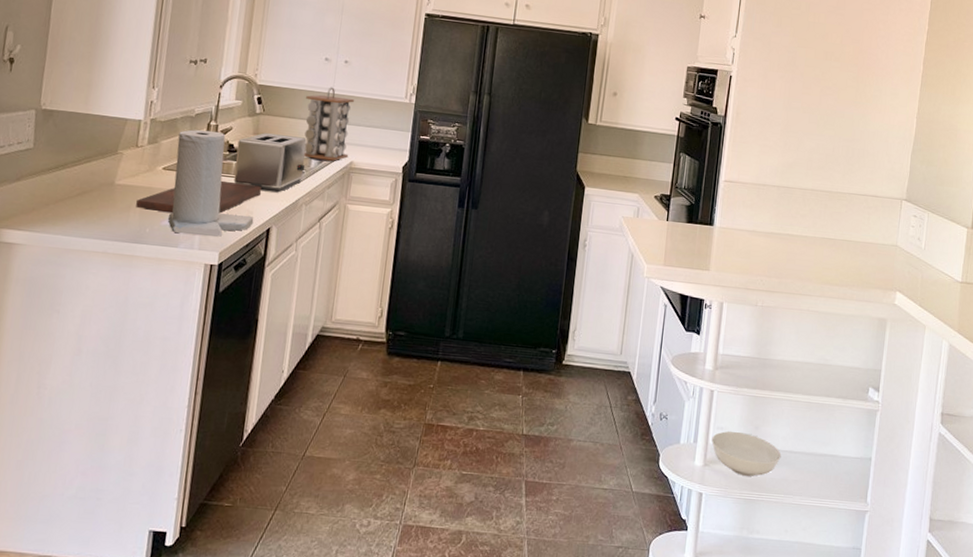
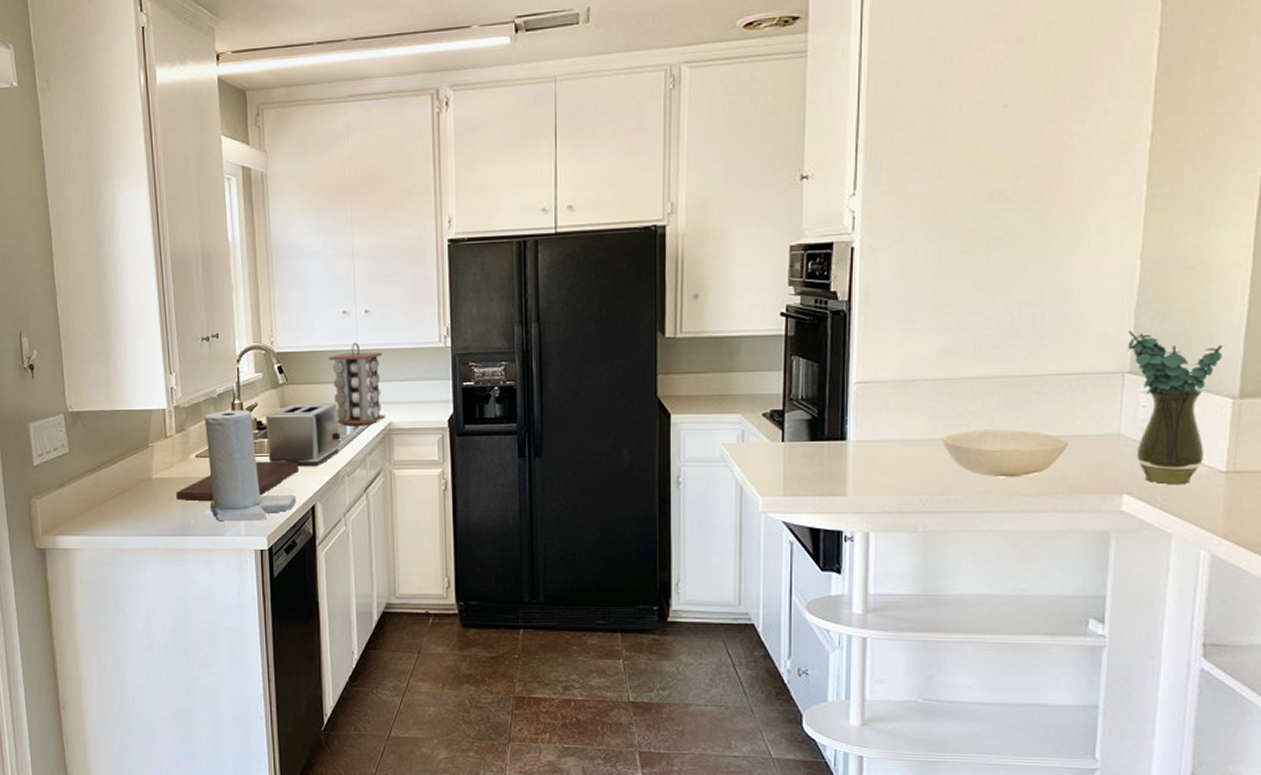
bowl: present [711,431,782,476] -> none [869,683,967,734]
bowl: none [781,229,863,270] -> present [943,429,1068,478]
vase: none [905,169,963,288] -> present [1128,331,1222,484]

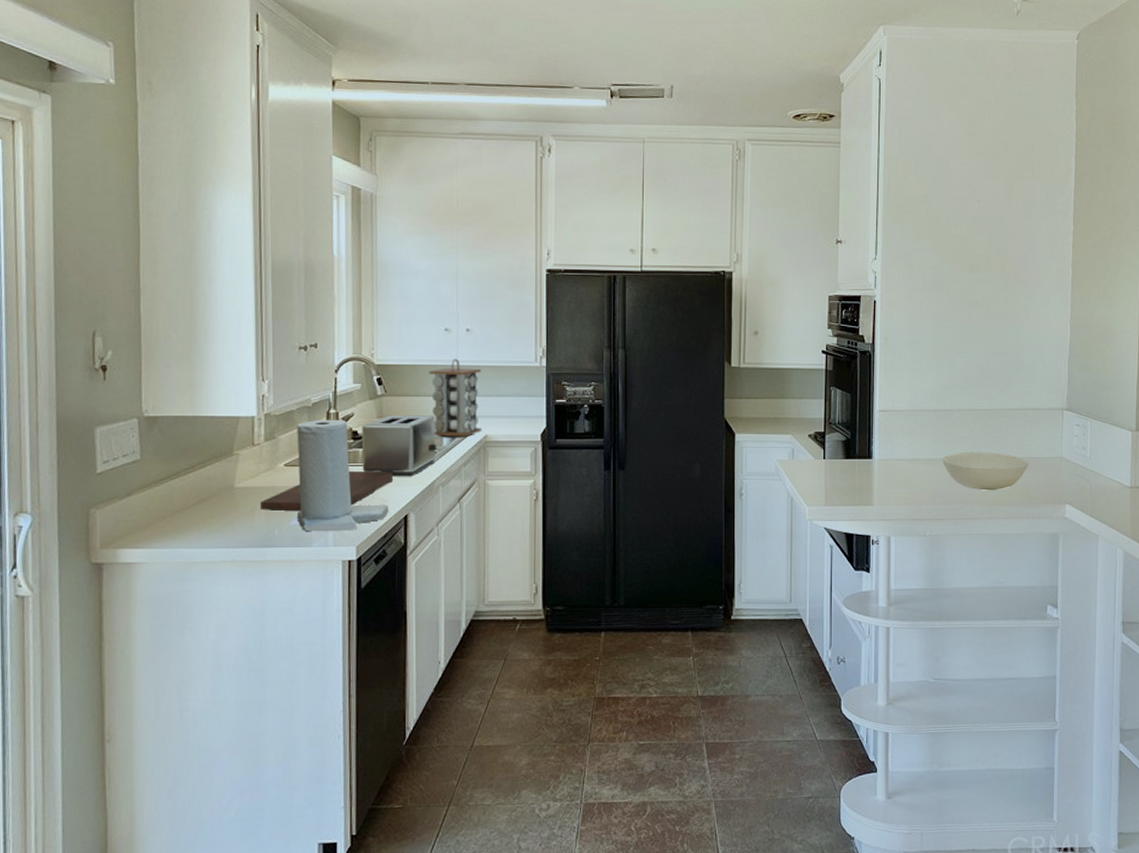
vase: present [1128,331,1222,484] -> none [1064,378,1124,496]

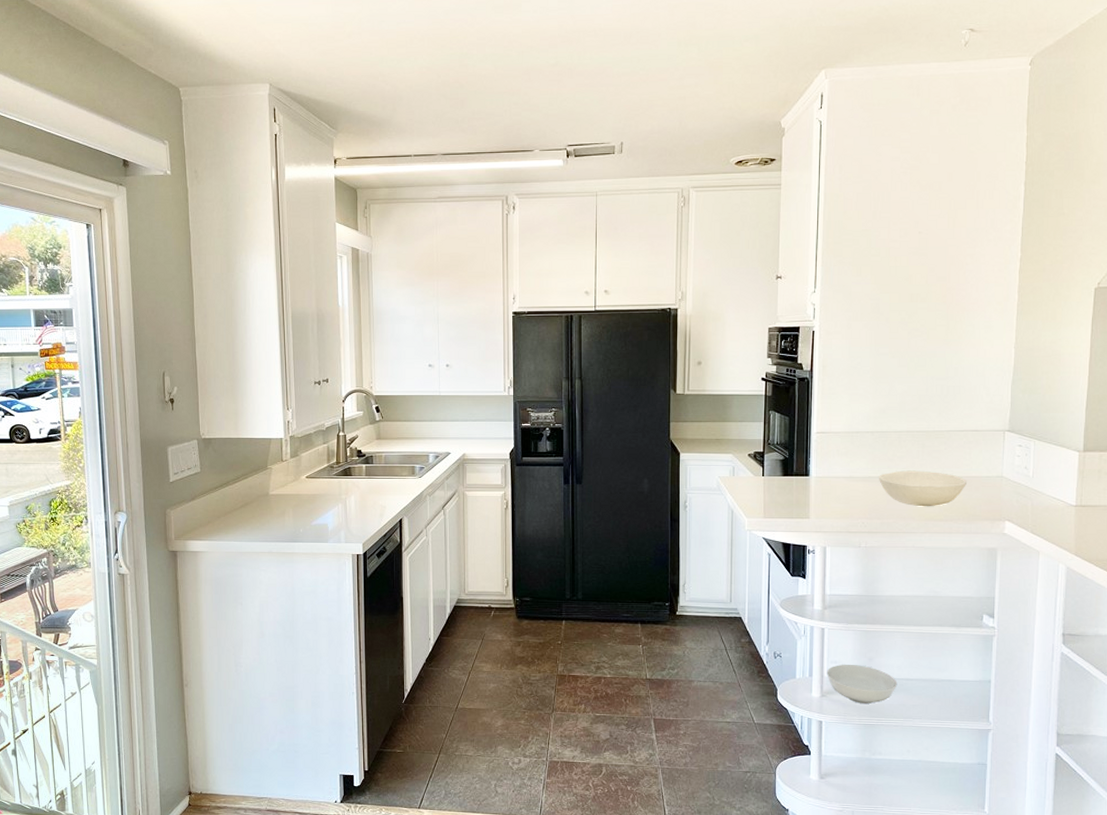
cutting board: present [259,470,393,511] -> none [288,482,390,513]
paper towel: present [296,419,389,532] -> none [315,440,387,531]
toaster: present [361,415,437,477] -> none [364,437,425,488]
spice rack: present [429,358,482,438] -> none [417,390,461,456]
bowl: none [892,666,965,710] -> present [827,664,898,704]

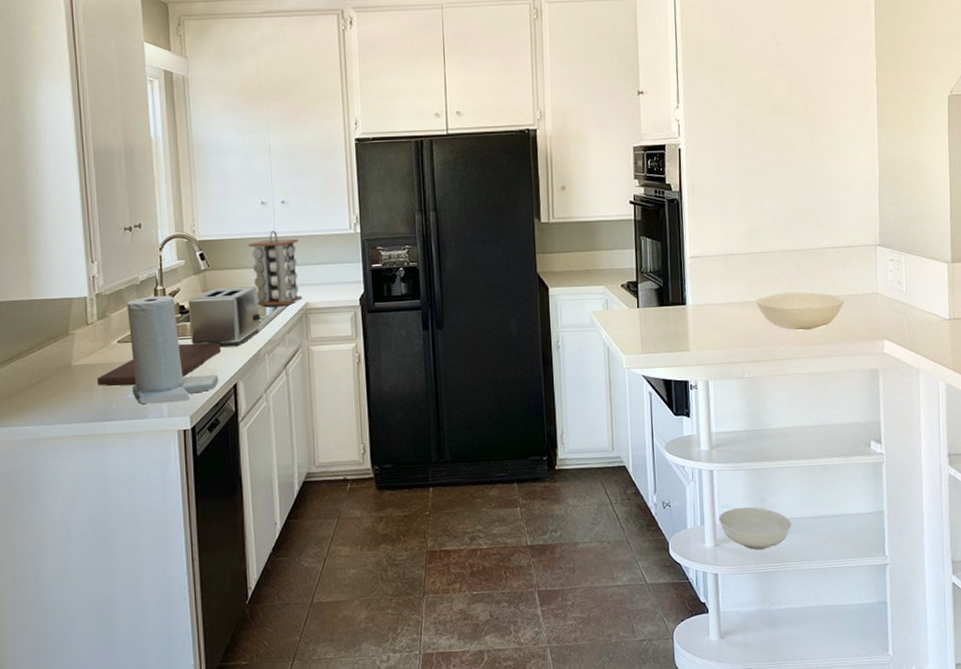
cutting board: none [288,482,390,513] -> present [96,343,221,386]
paper towel: none [315,440,387,531] -> present [127,295,219,405]
toaster: none [364,437,425,488] -> present [188,286,261,348]
spice rack: none [417,390,461,456] -> present [249,230,303,307]

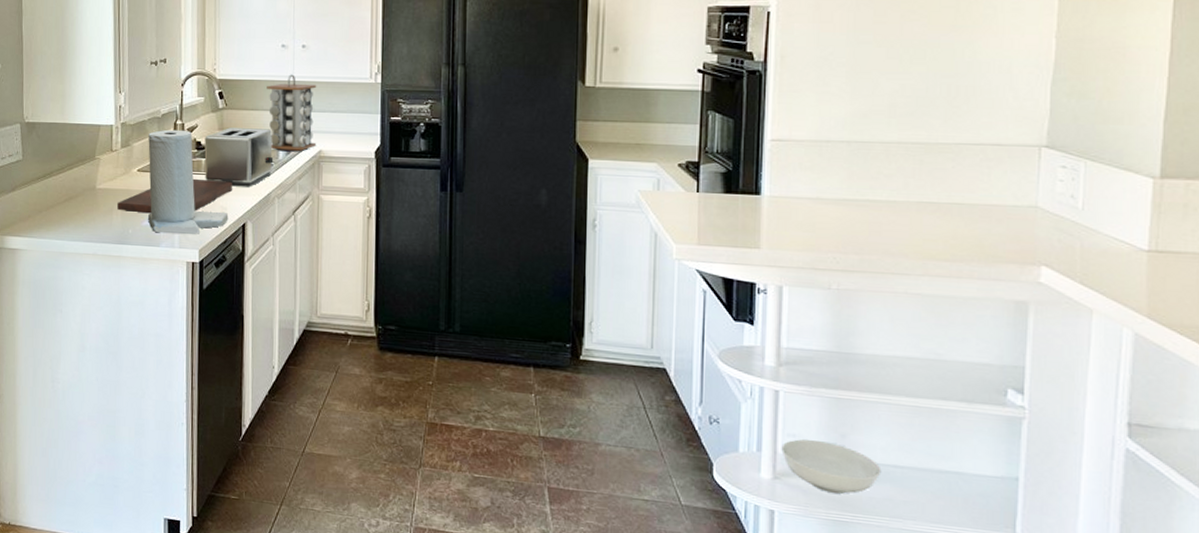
bowl: present [757,292,843,331] -> none [857,192,984,242]

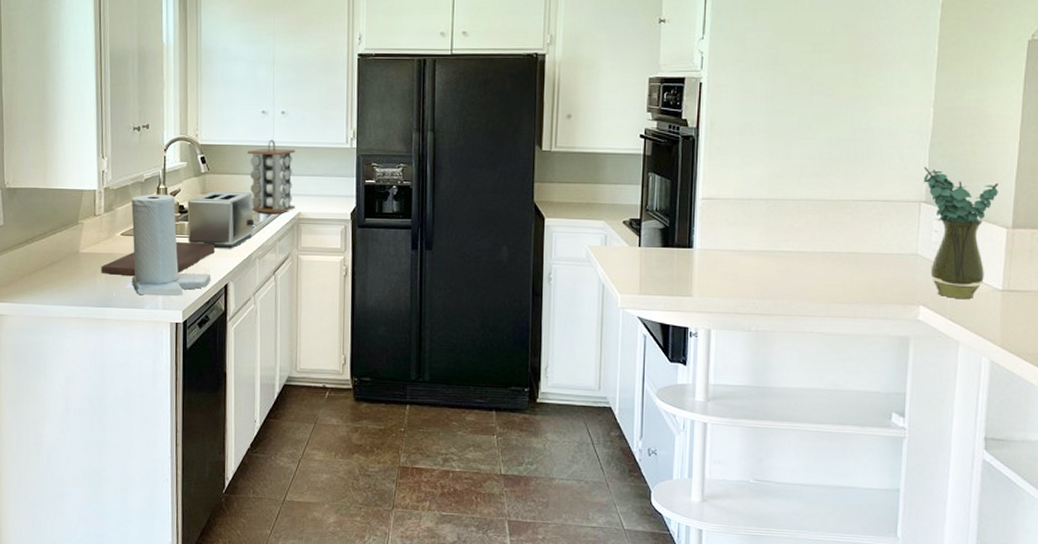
bowl: present [781,439,882,494] -> none [708,464,791,511]
vase: none [1044,106,1141,260] -> present [923,167,998,299]

